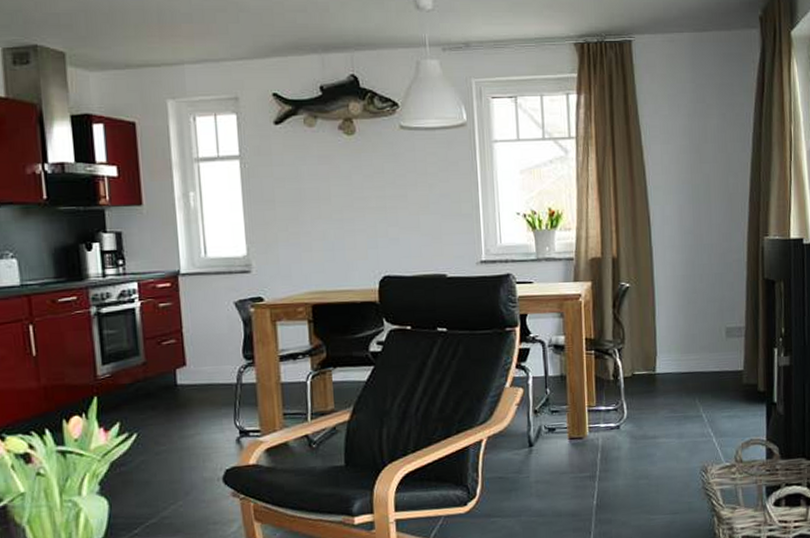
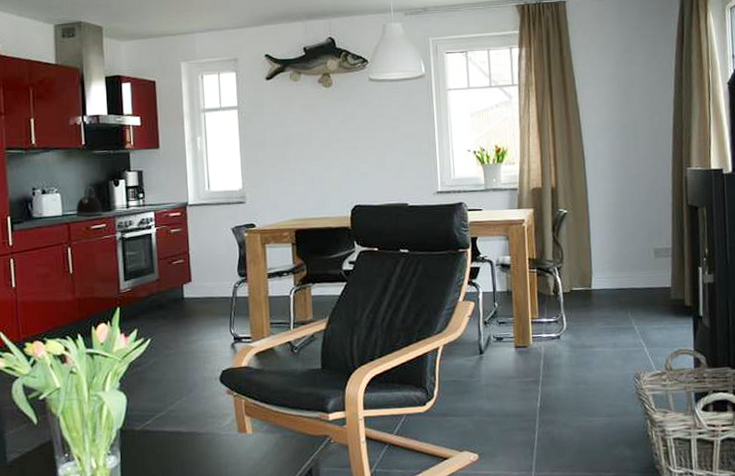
kettle: none [37,250,73,288] -> present [75,186,103,218]

